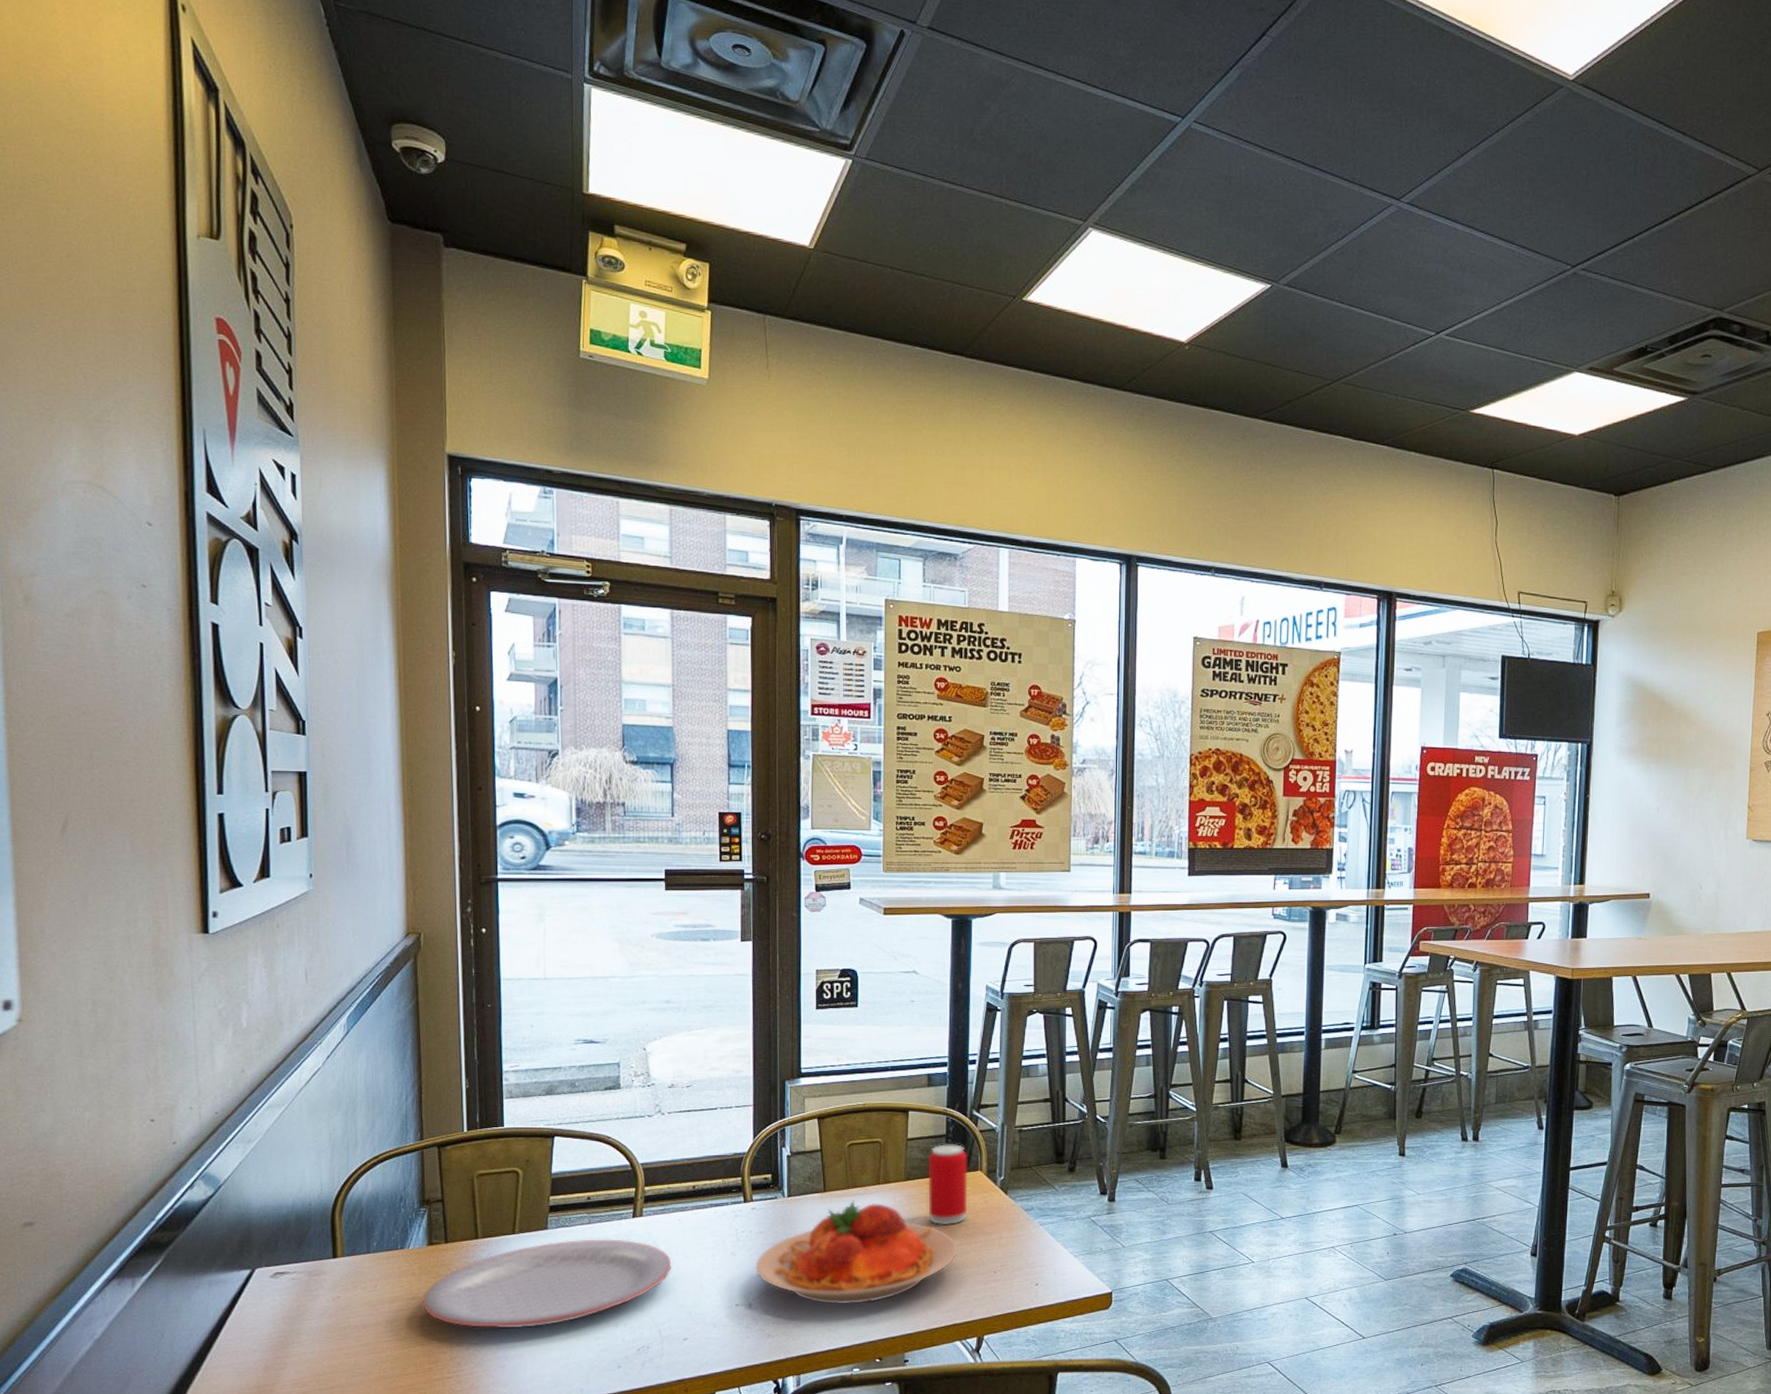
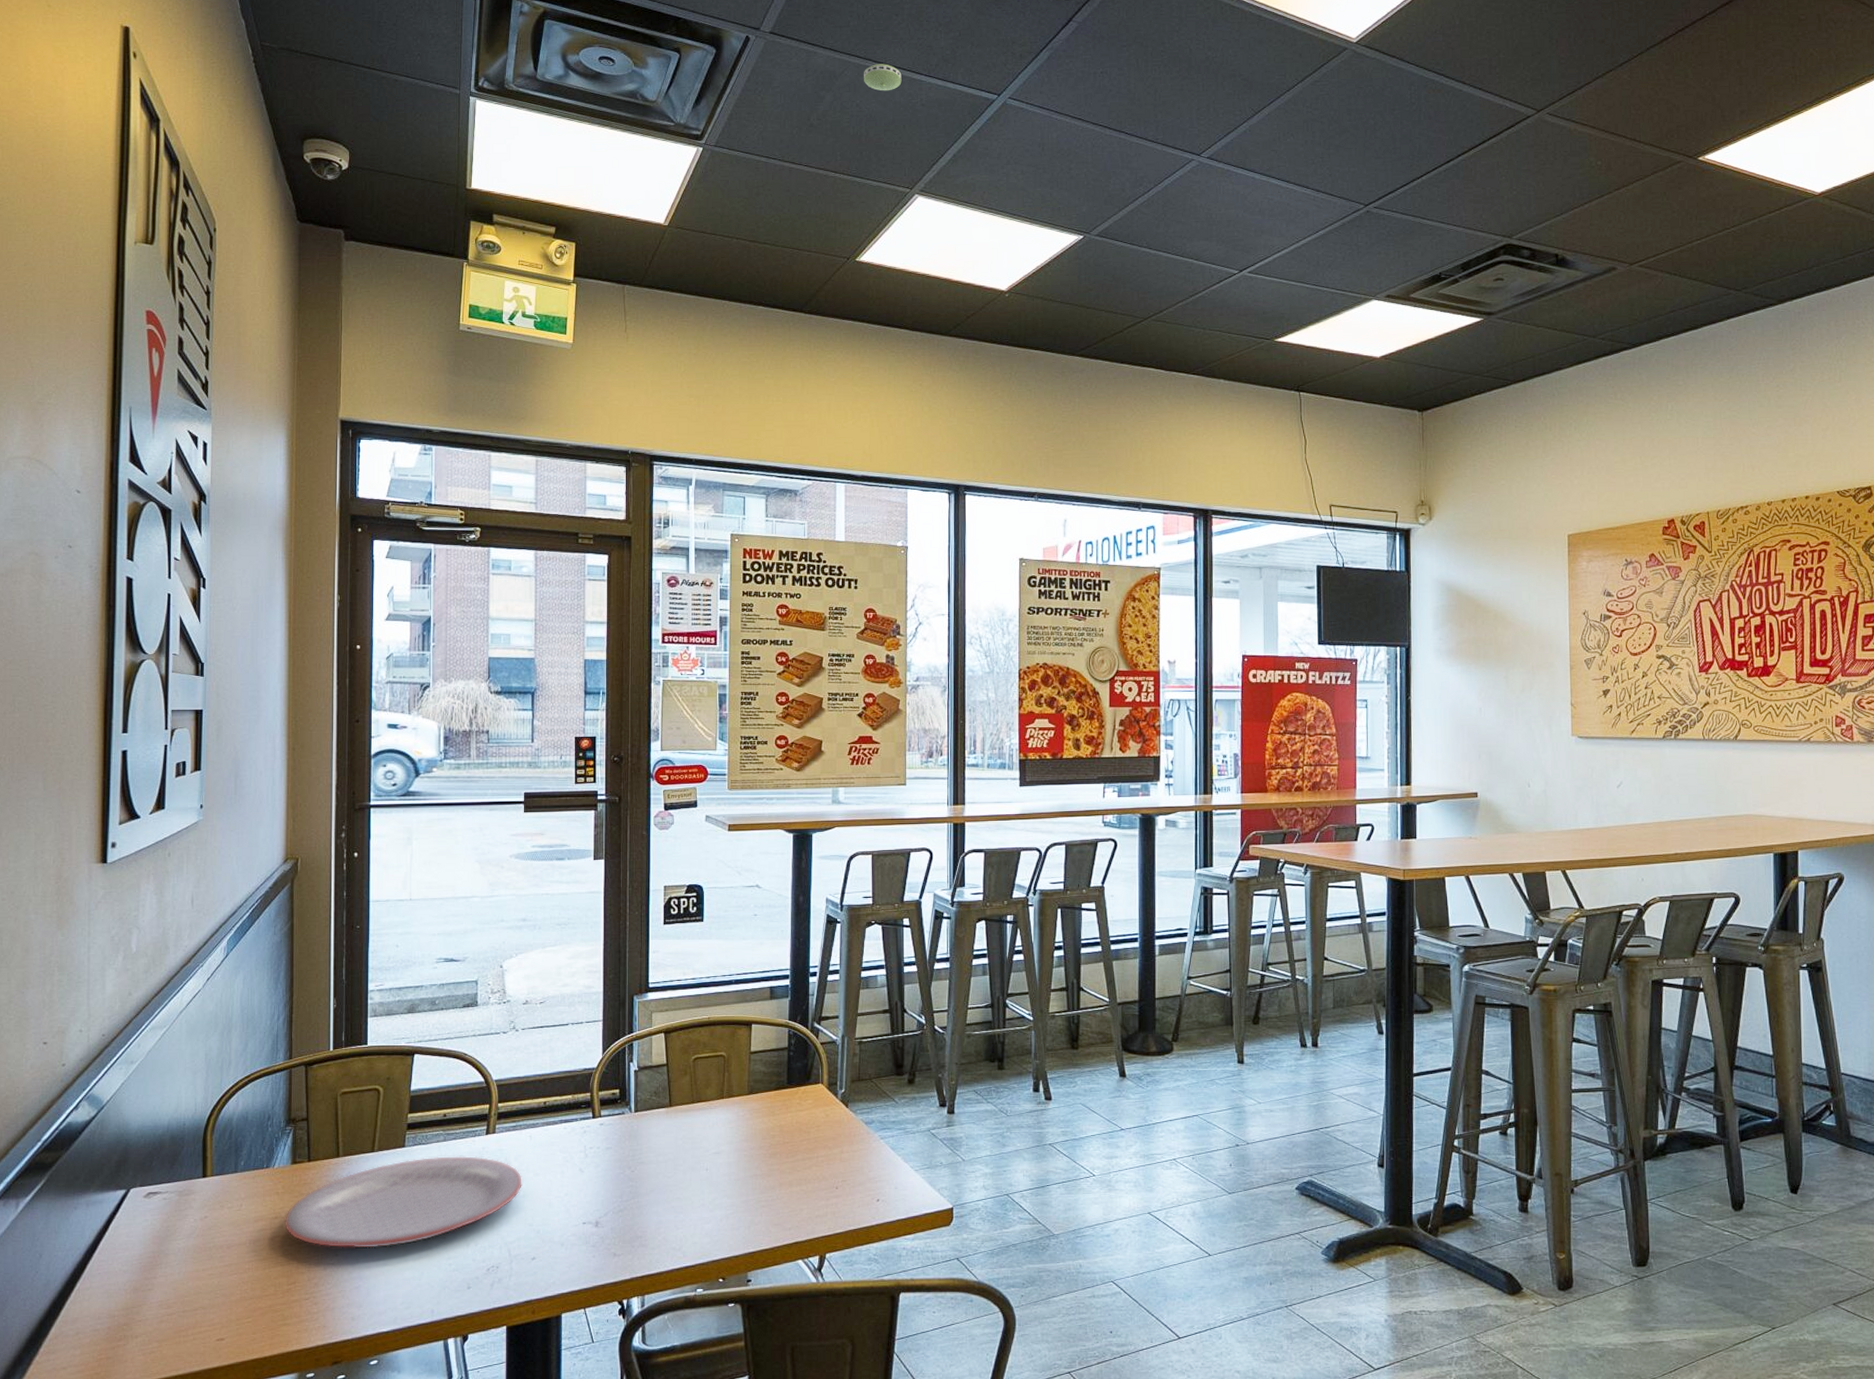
plate: present [755,1200,958,1305] -> none [602,1115,800,1223]
beverage can: present [928,1144,968,1226] -> none [770,1057,809,1140]
smoke detector: none [1033,72,1076,106] -> present [864,64,902,91]

